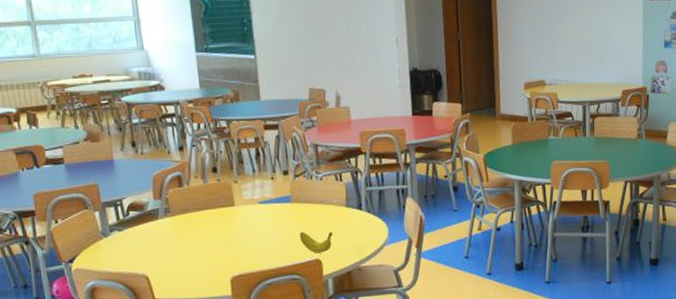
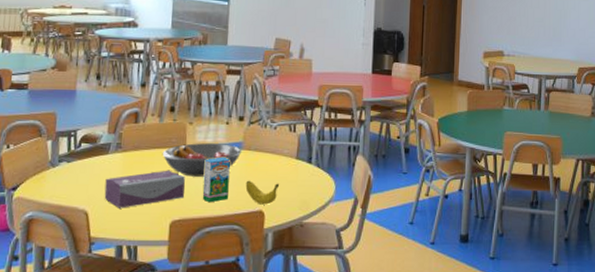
tissue box: none [160,229,240,270] -> present [104,170,185,208]
fruit bowl: none [211,199,292,234] -> present [162,143,242,177]
snack box: none [255,211,284,257] -> present [202,156,230,203]

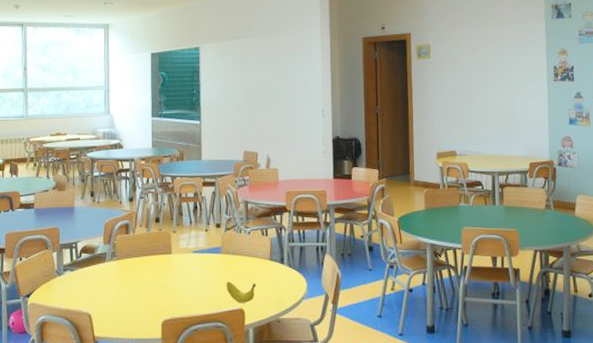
tissue box: present [104,170,185,208] -> none [104,274,172,310]
fruit bowl: present [162,143,242,177] -> none [151,249,221,280]
snack box: present [202,156,230,203] -> none [188,261,211,303]

